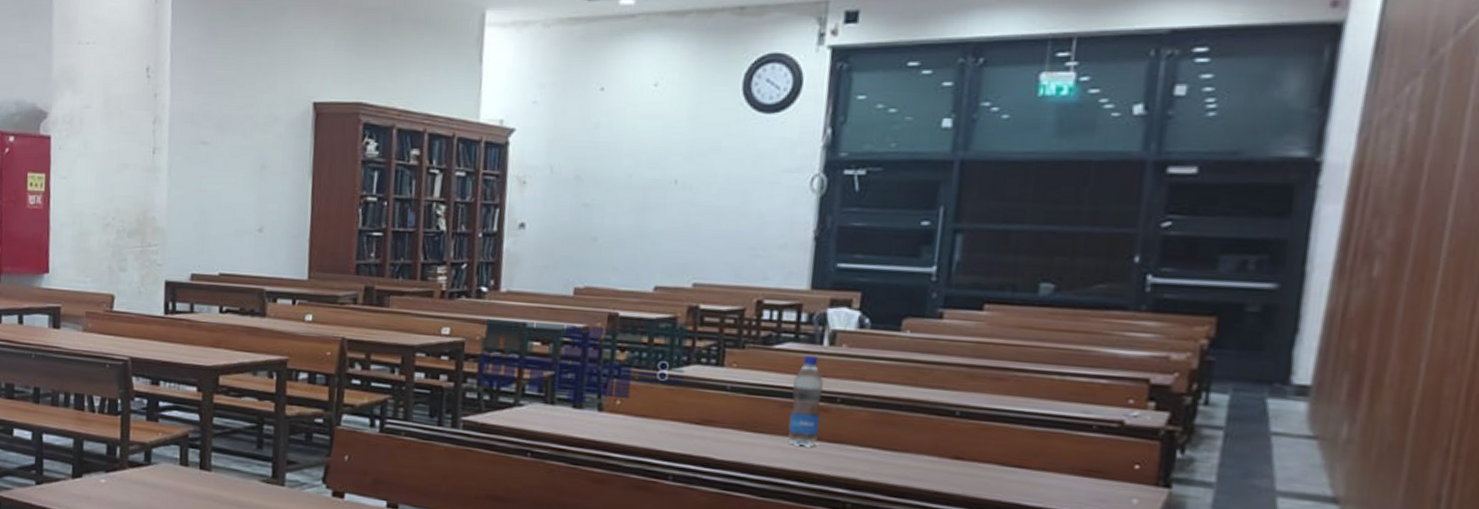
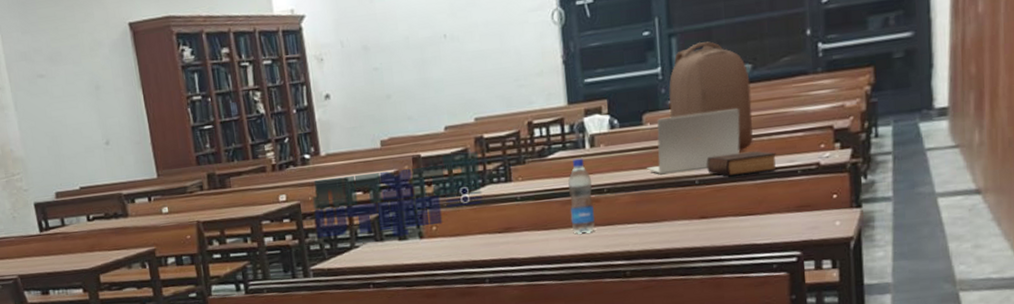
laptop: none [896,327,1029,399] -> present [647,109,740,175]
backpack: none [937,246,1050,386] -> present [668,41,753,150]
book: none [974,385,1068,419] -> present [706,151,777,177]

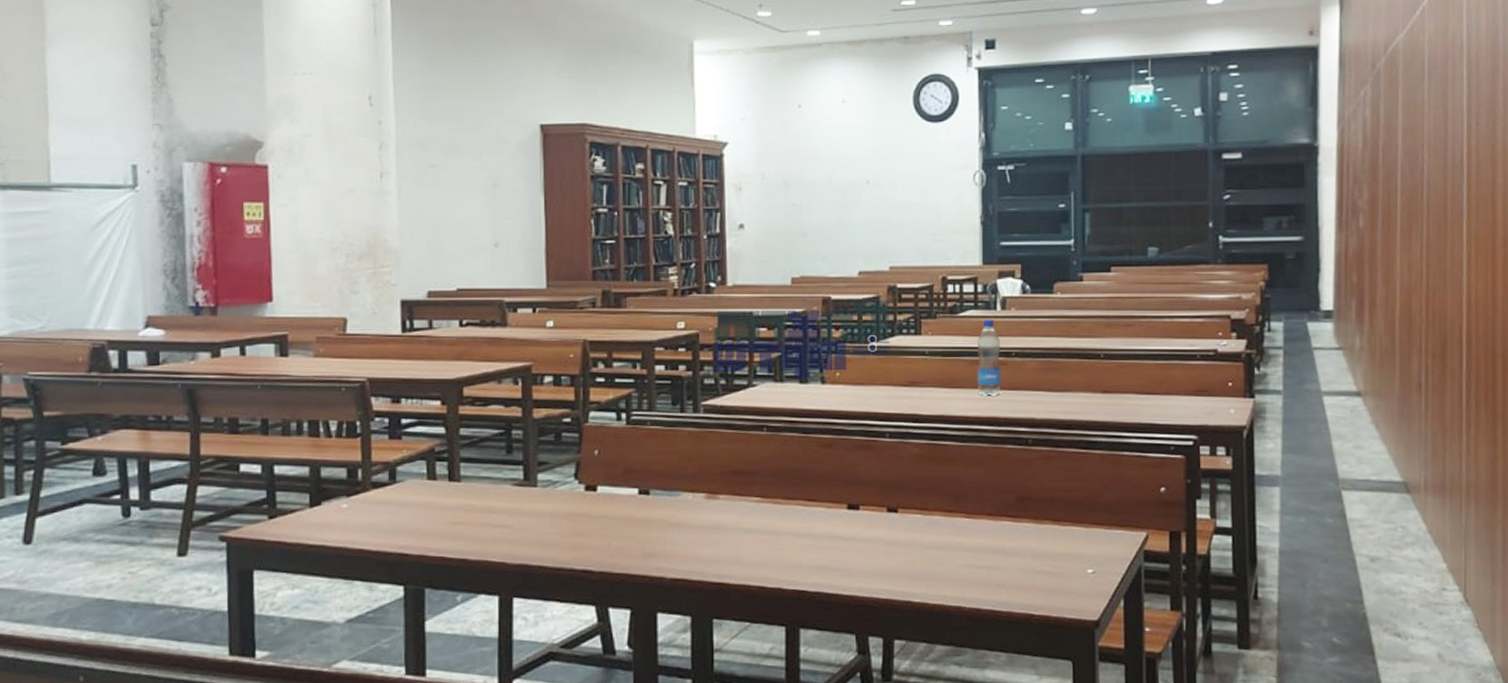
laptop: present [647,109,740,175] -> none [1055,288,1145,345]
backpack: present [668,41,753,150] -> none [1079,221,1157,329]
book: present [706,151,777,177] -> none [1112,331,1178,354]

